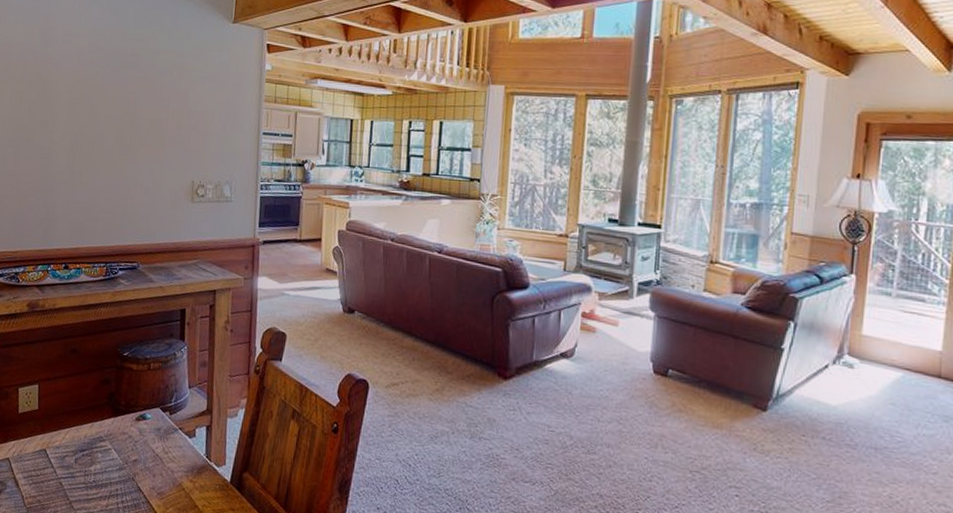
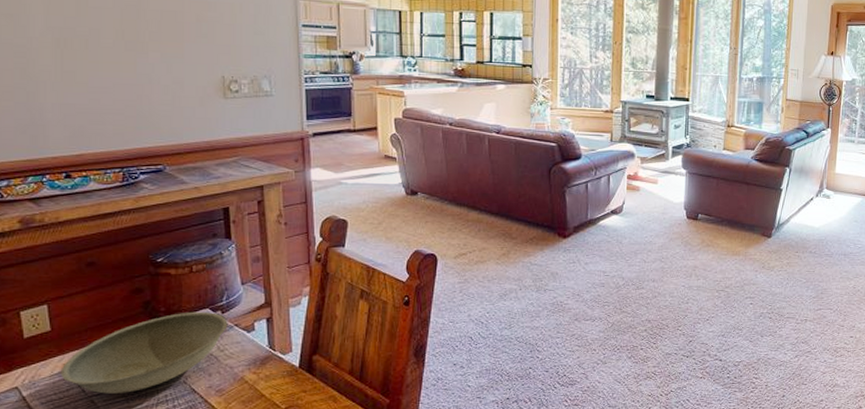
bowl: none [40,408,174,481] -> present [60,311,228,394]

